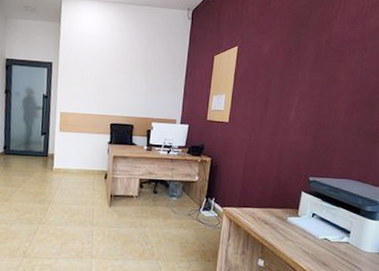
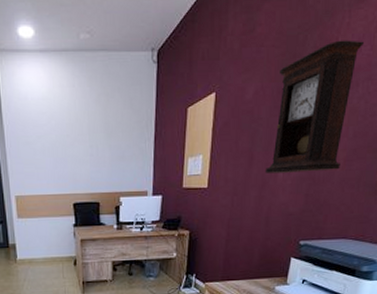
pendulum clock: none [278,18,357,119] -> present [264,40,364,173]

